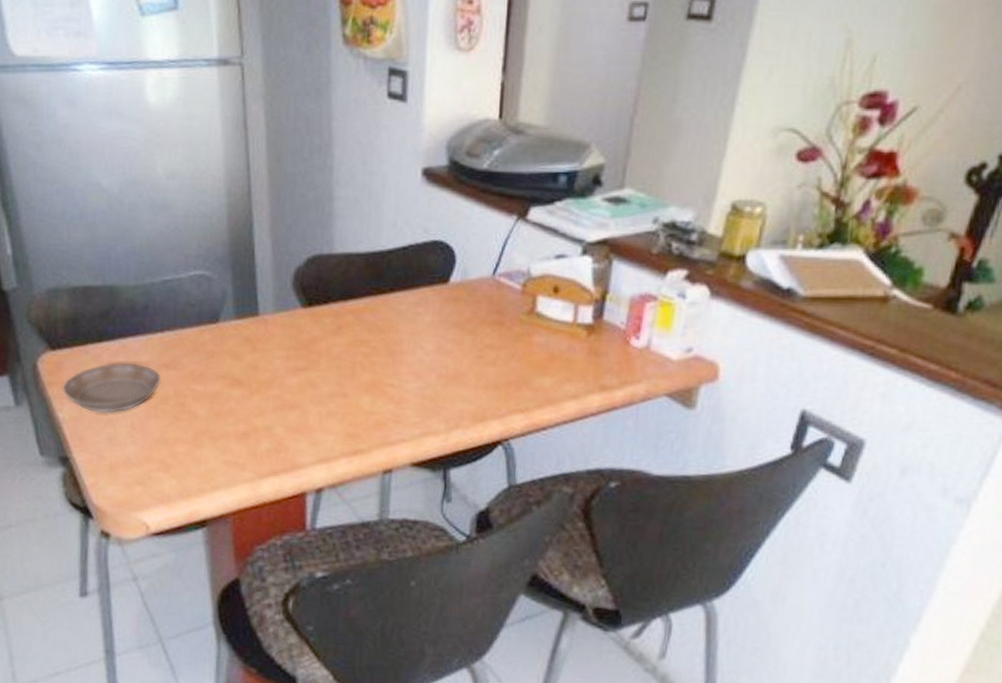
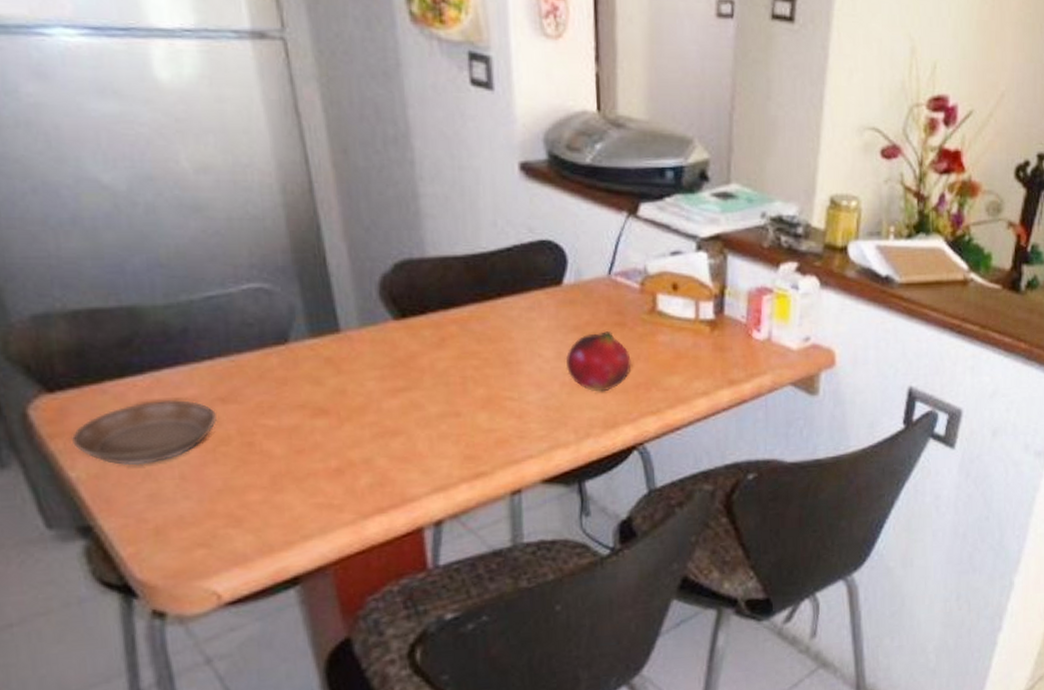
fruit: none [444,329,506,387] -> present [565,331,632,392]

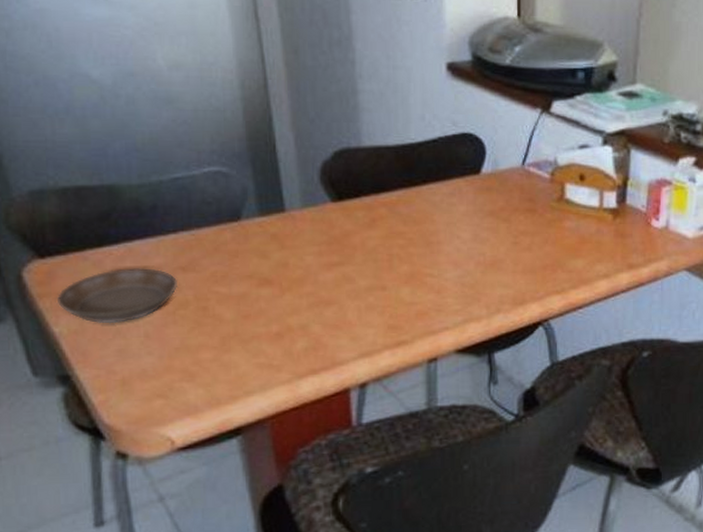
fruit: present [565,331,632,392] -> none [481,217,540,272]

